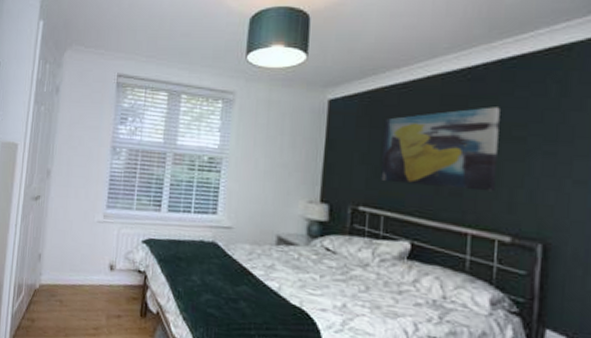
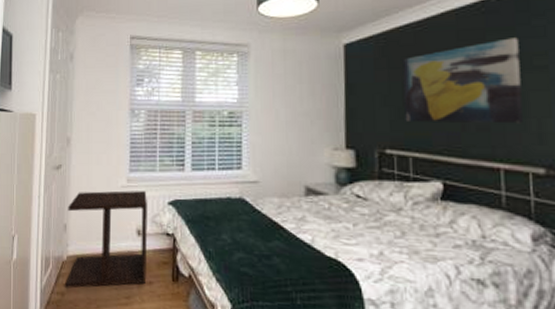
side table: none [36,223,122,317] -> present [65,190,148,289]

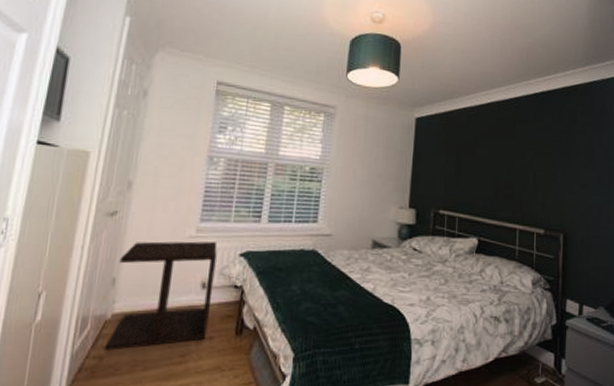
wall art: present [402,37,523,124] -> none [456,129,536,195]

